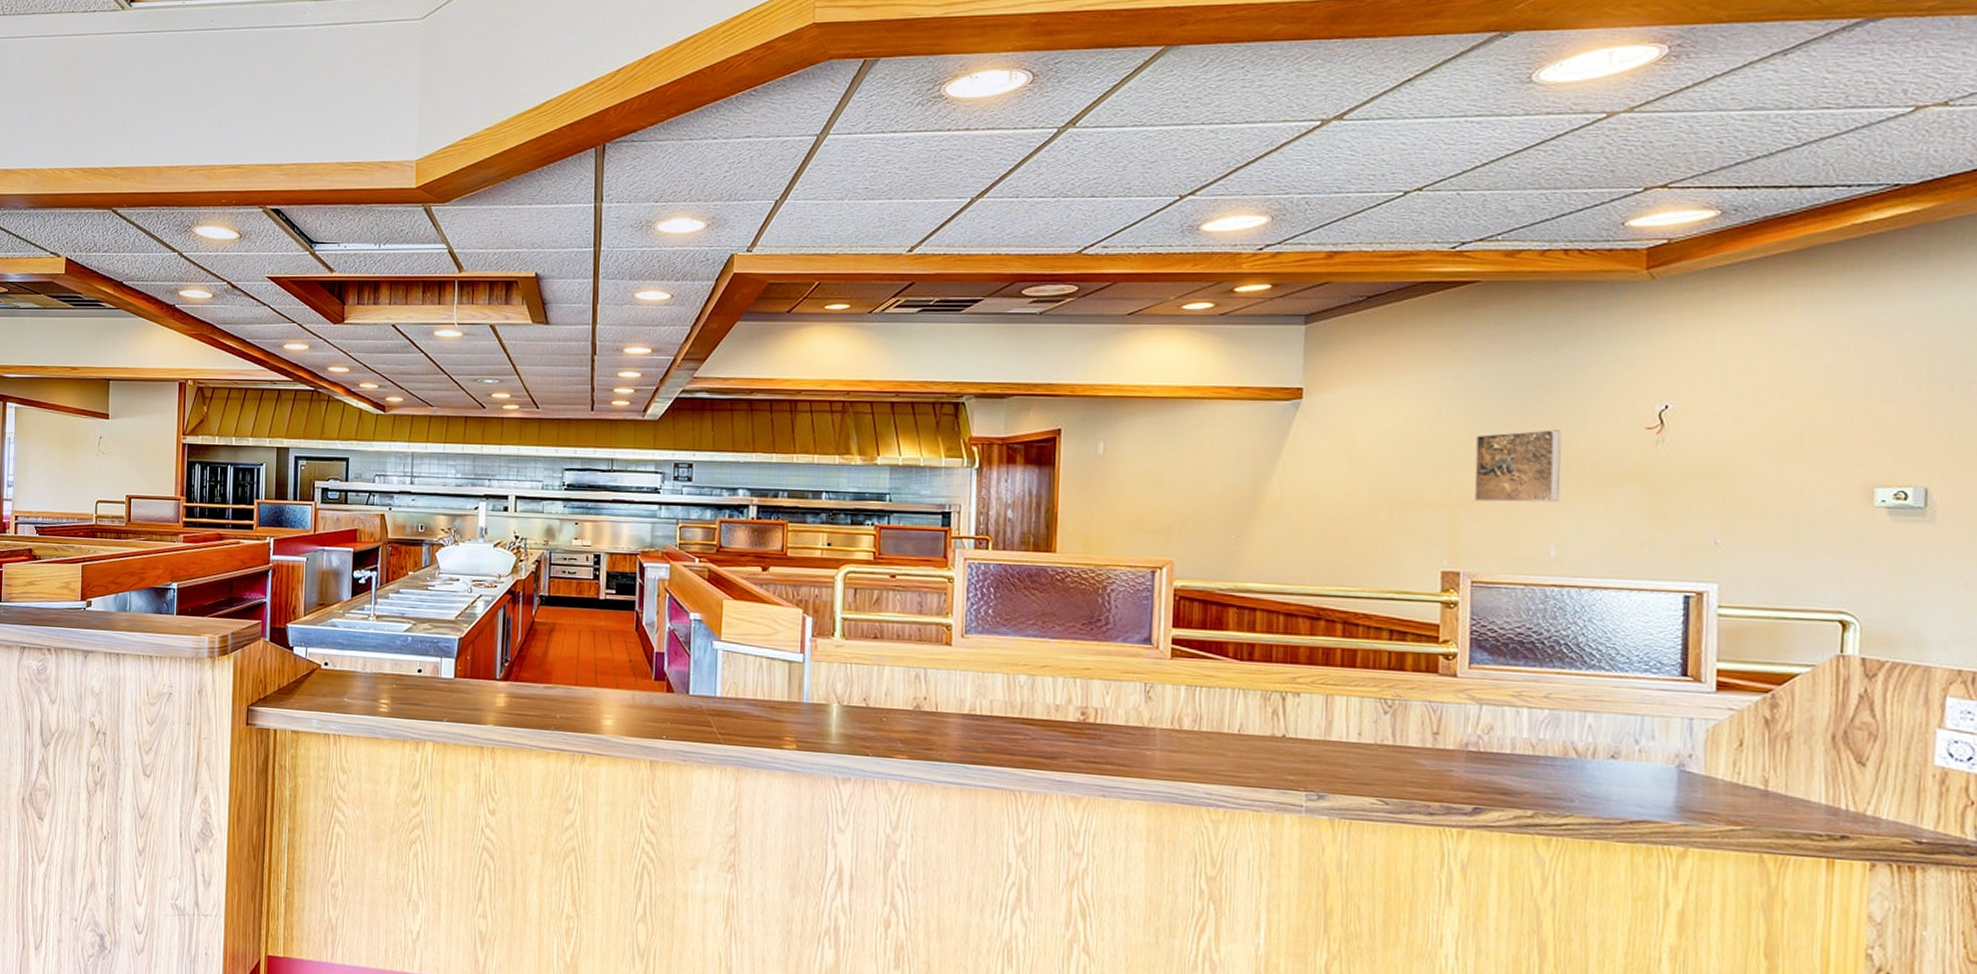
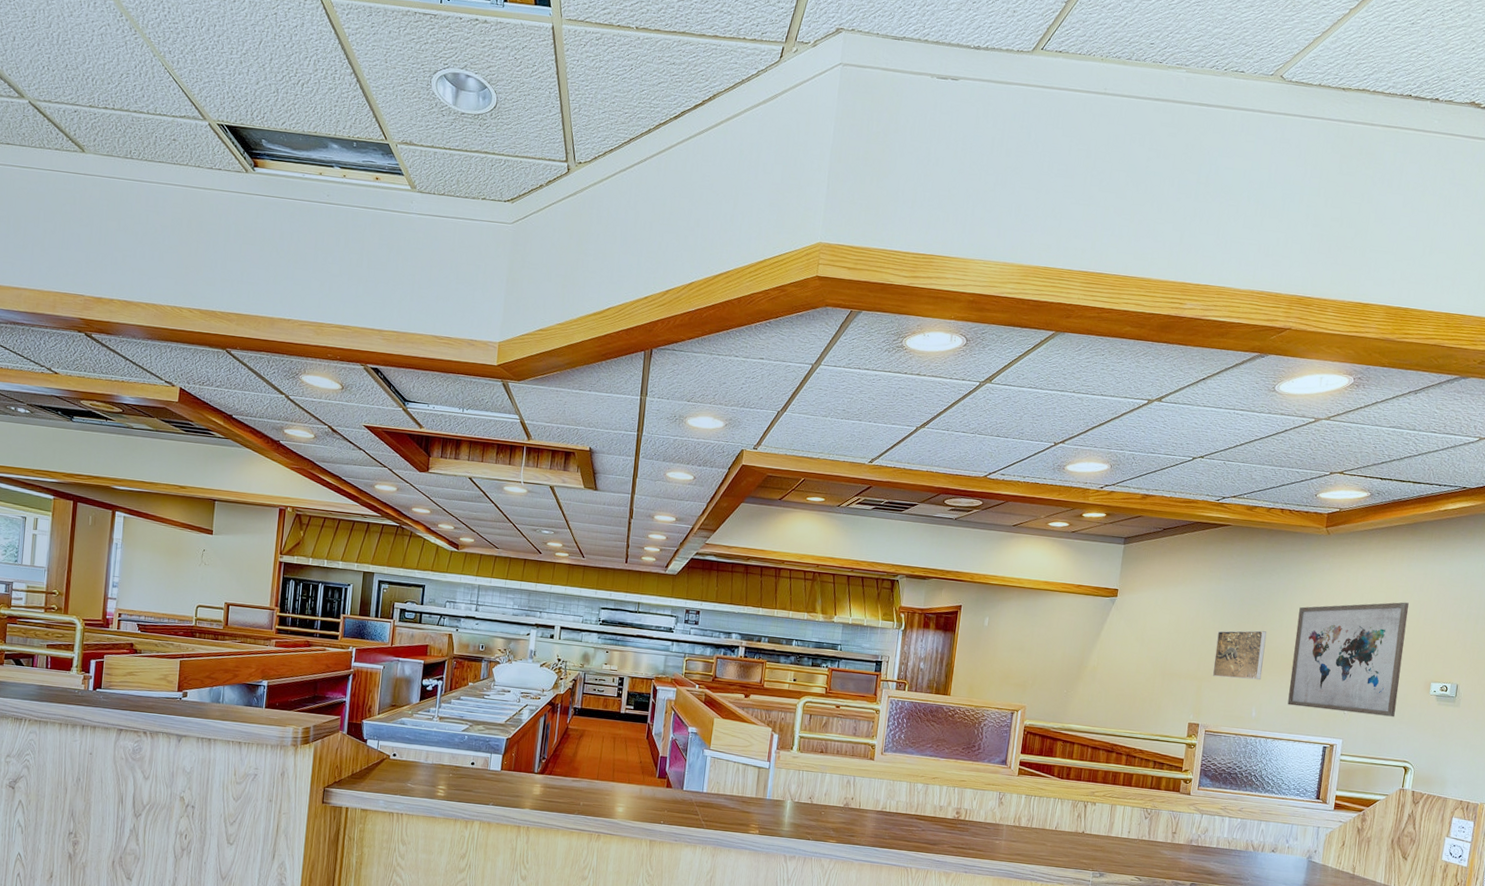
wall art: none [1611,368,1816,545] -> present [1287,602,1409,717]

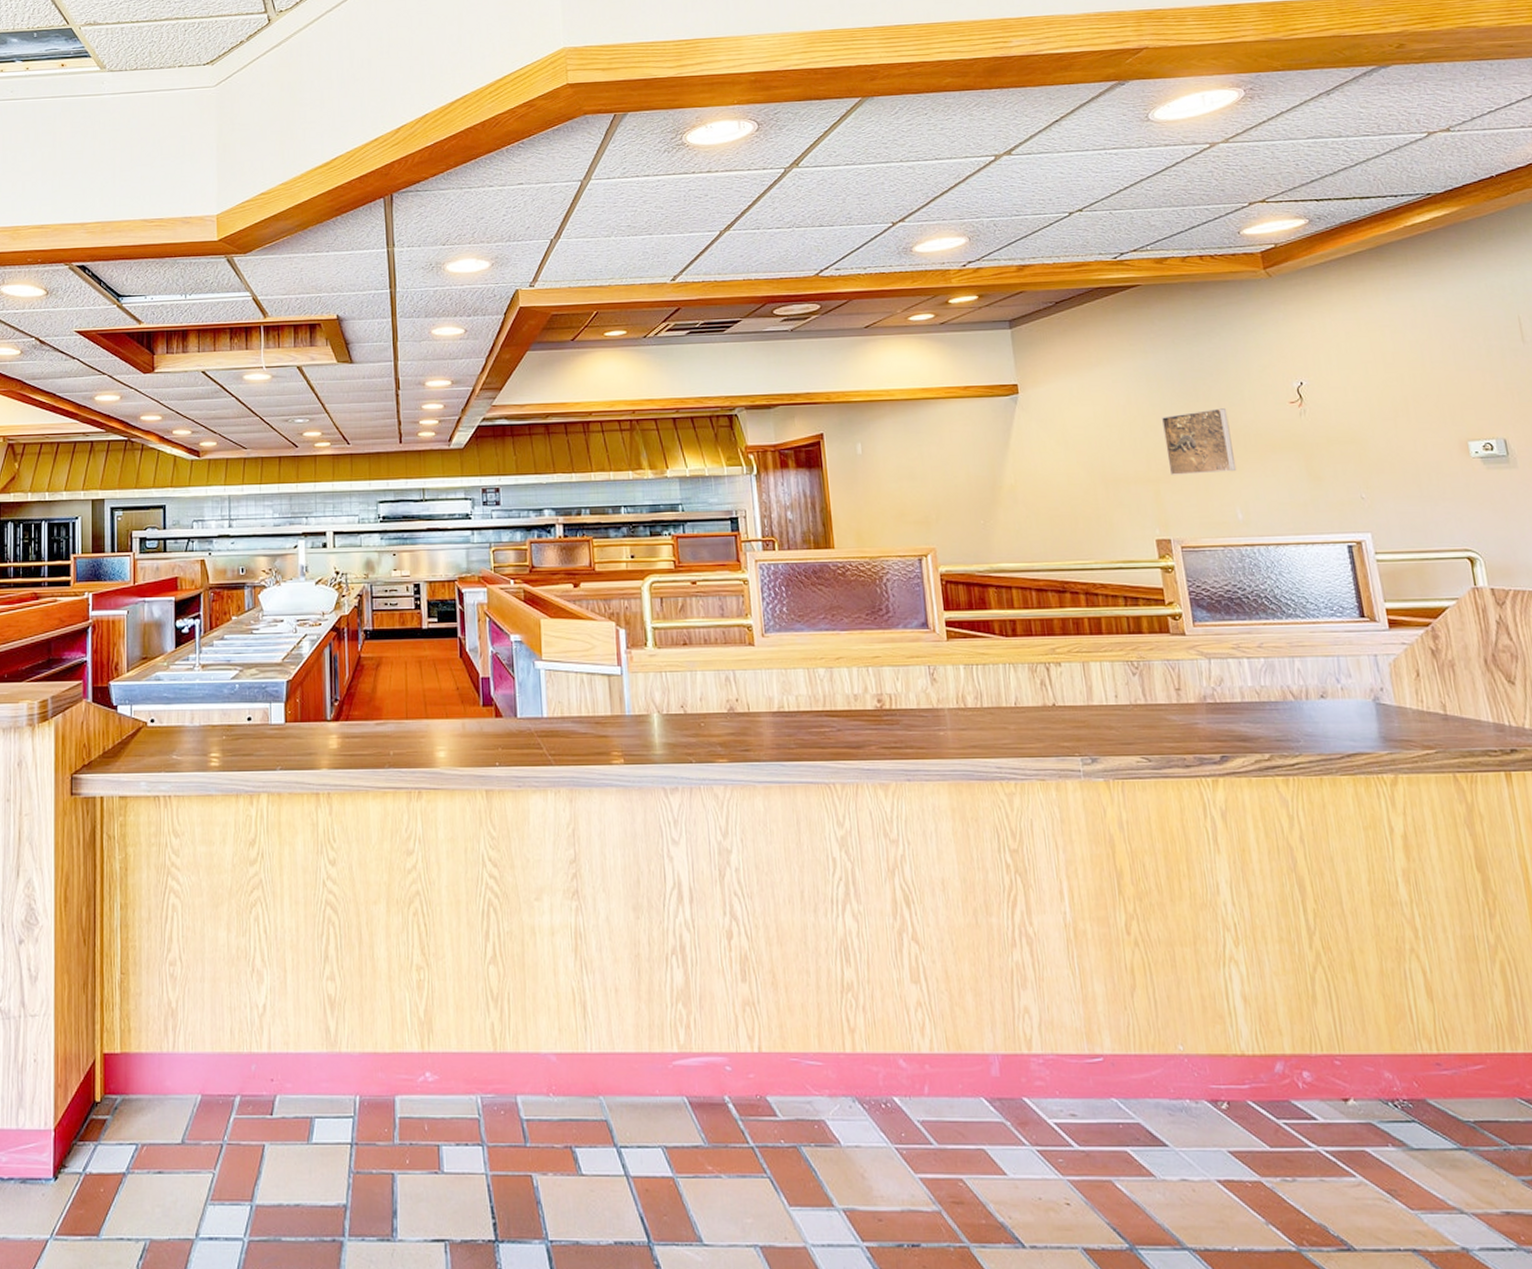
wall art: present [1287,602,1409,717] -> none [1260,344,1432,498]

